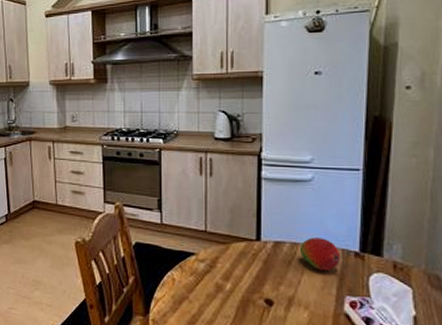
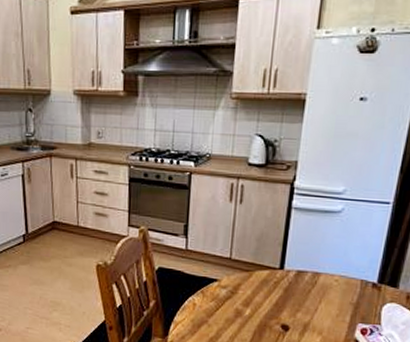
fruit: present [299,237,341,271] -> none [320,268,359,300]

